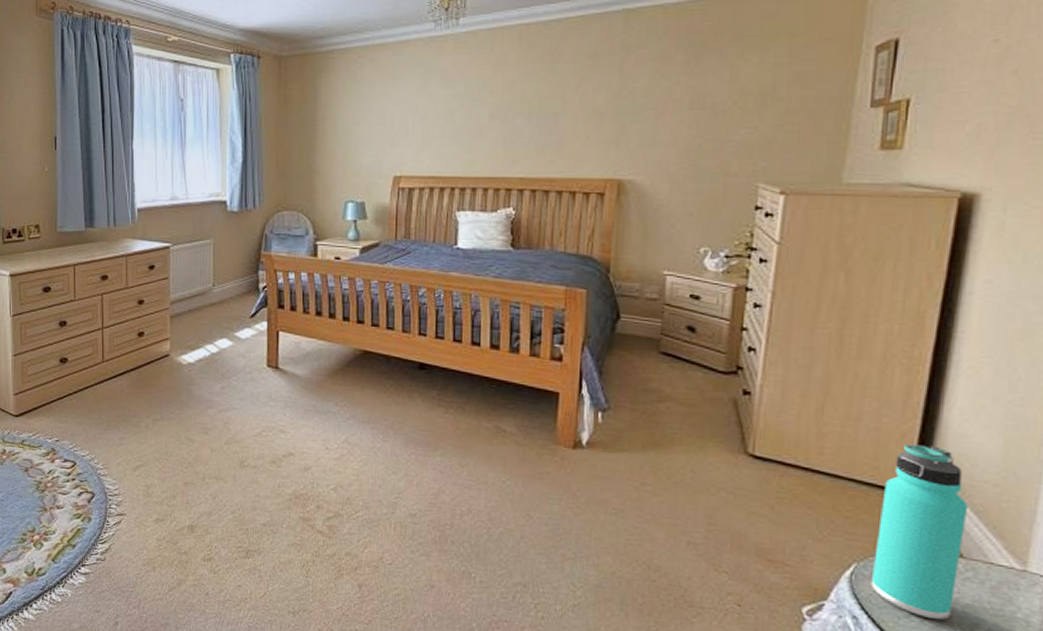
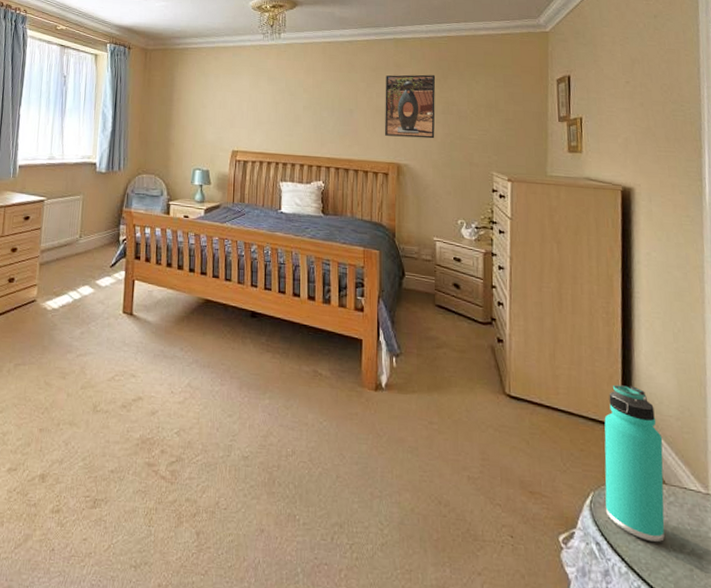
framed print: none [603,56,683,145] -> present [385,74,436,139]

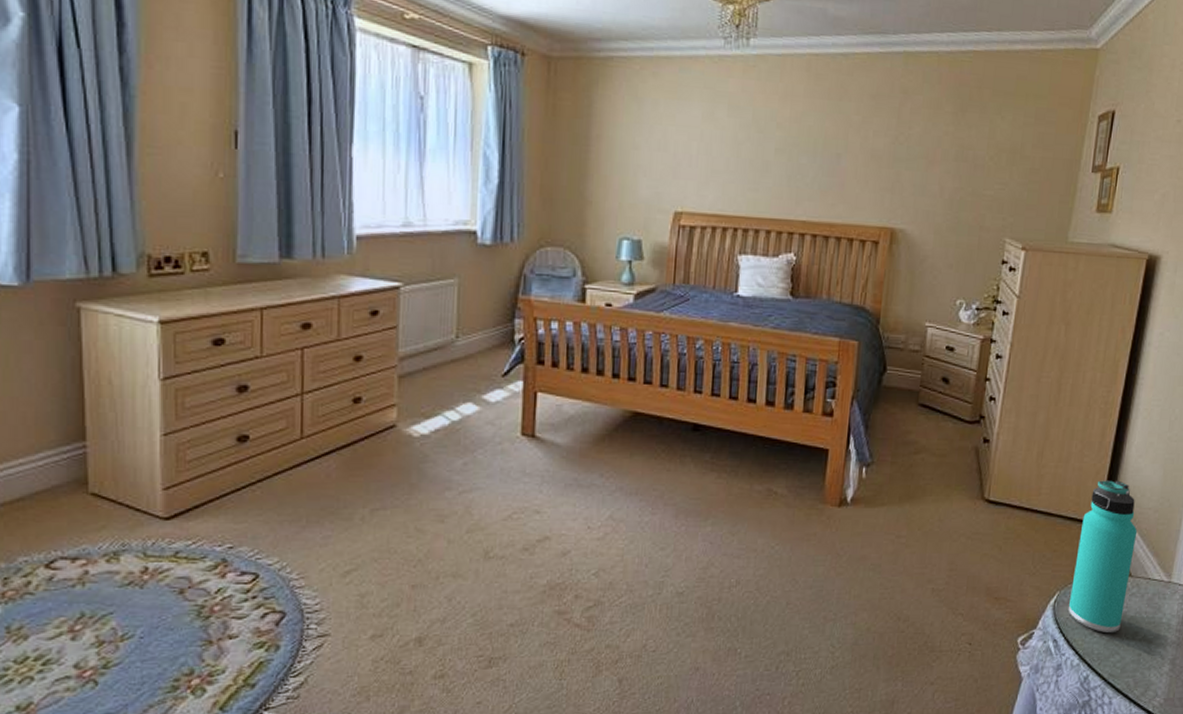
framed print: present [385,74,436,139] -> none [880,105,952,195]

